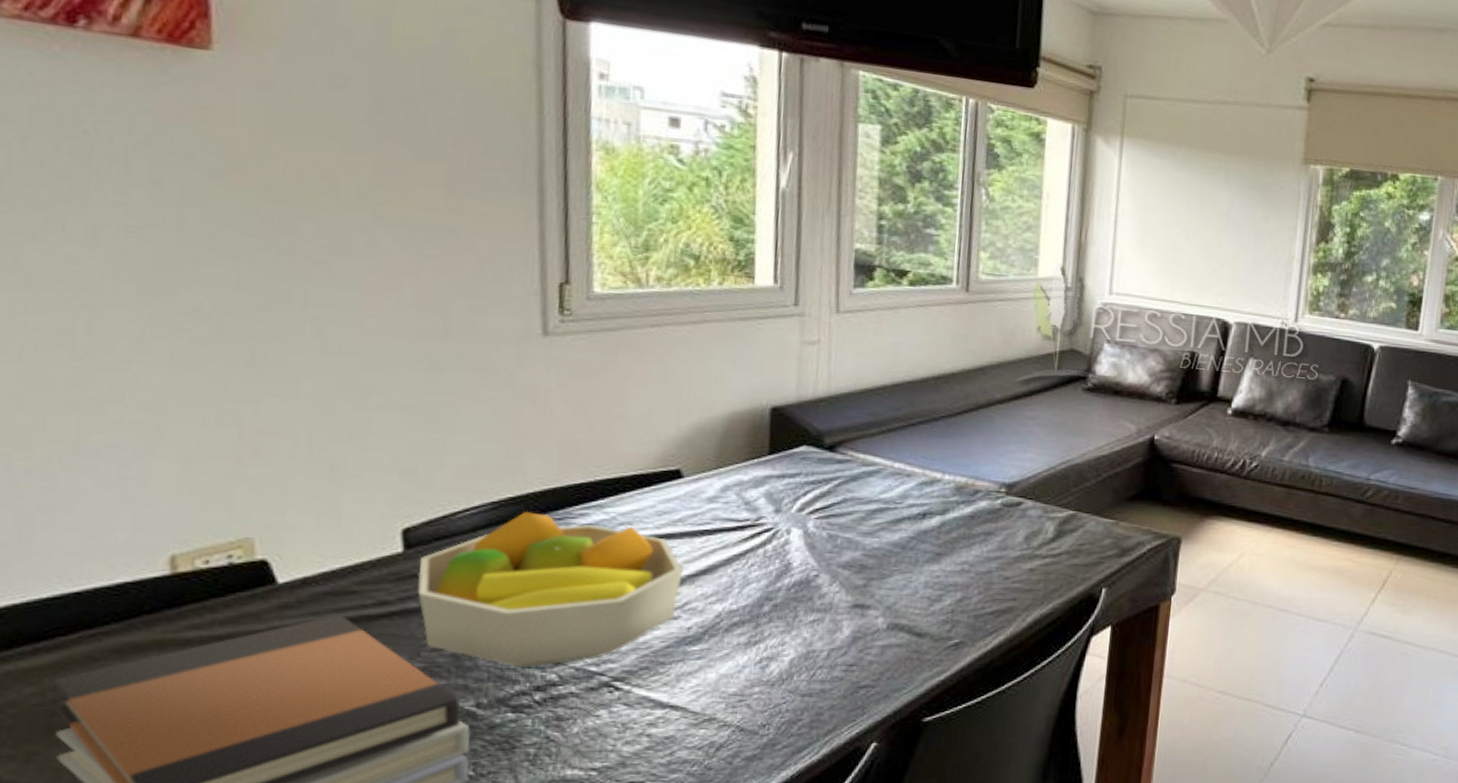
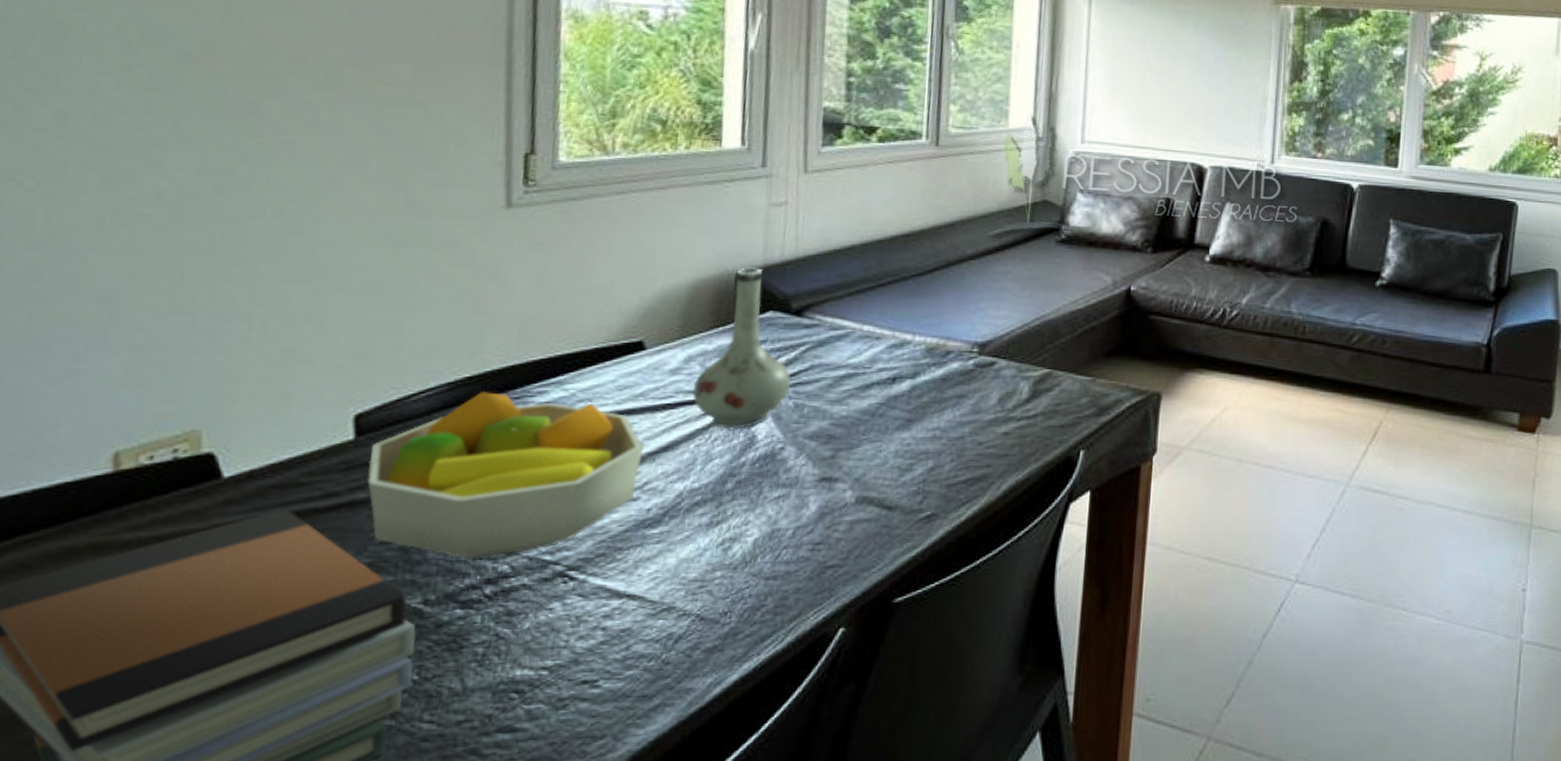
vase: none [729,403,826,556] -> present [692,267,792,429]

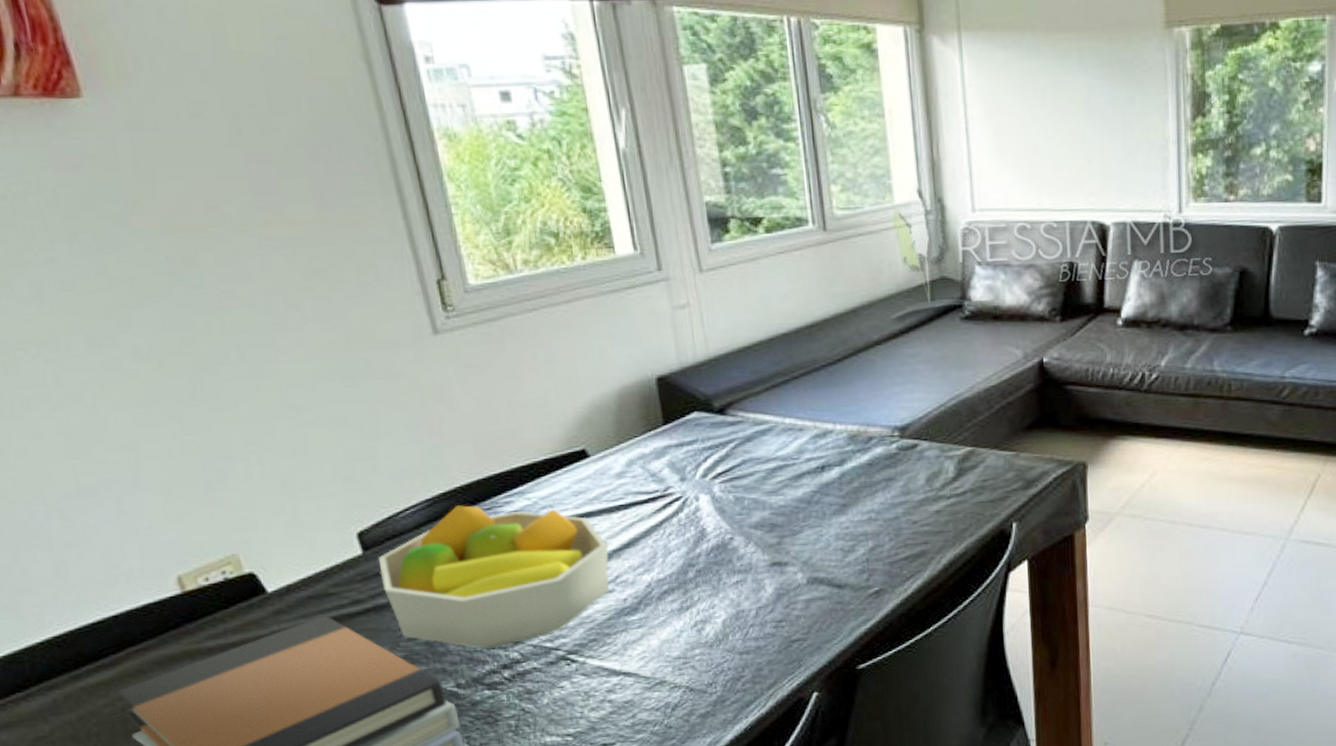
vase: present [692,267,792,429] -> none [639,371,728,524]

